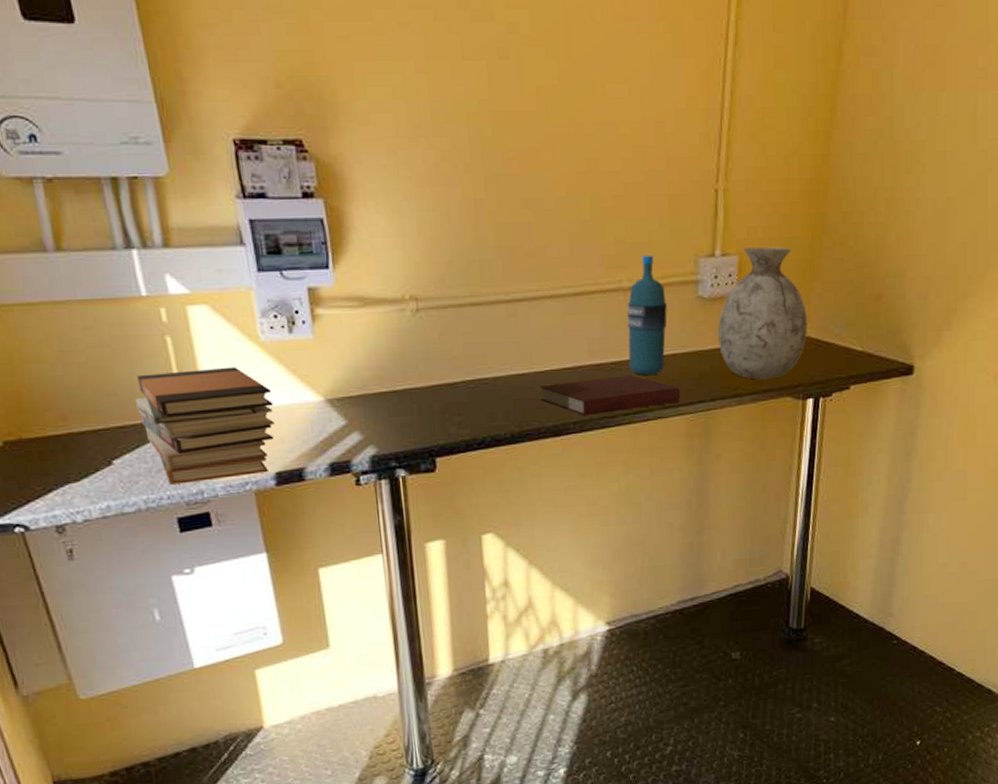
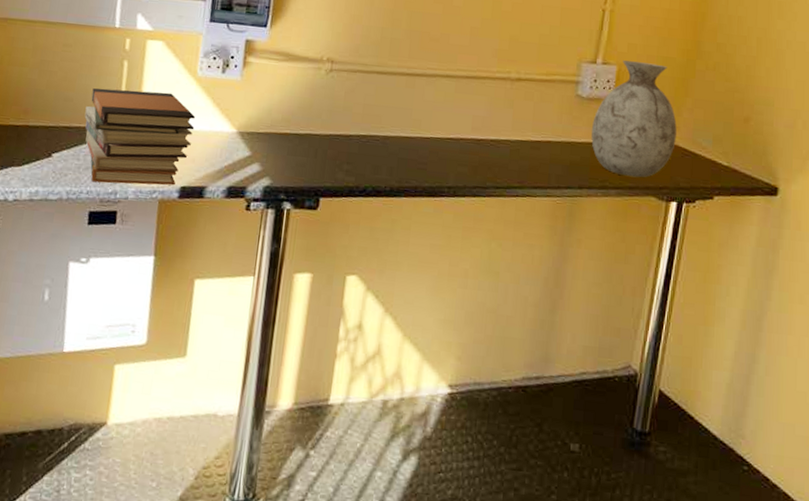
notebook: present [540,375,680,416] -> none [422,150,550,185]
water bottle: present [627,255,667,376] -> none [506,53,548,157]

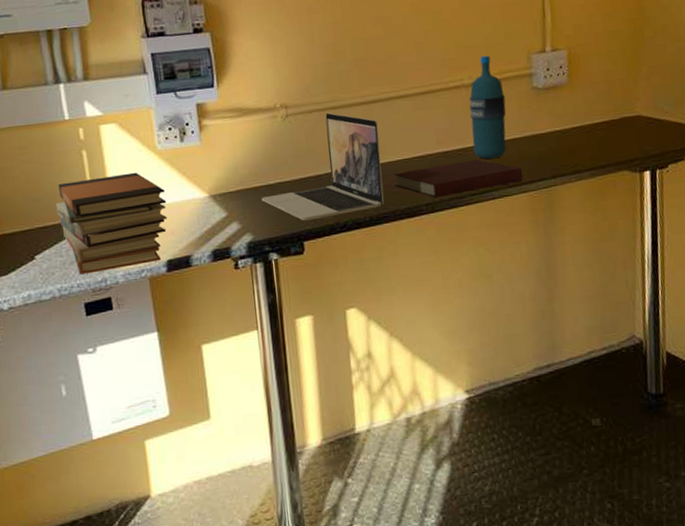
laptop: none [287,76,418,180] -> present [261,112,384,221]
notebook: none [422,150,550,185] -> present [394,159,523,198]
water bottle: none [506,53,548,157] -> present [468,55,506,159]
vase: present [591,60,677,178] -> none [553,39,639,157]

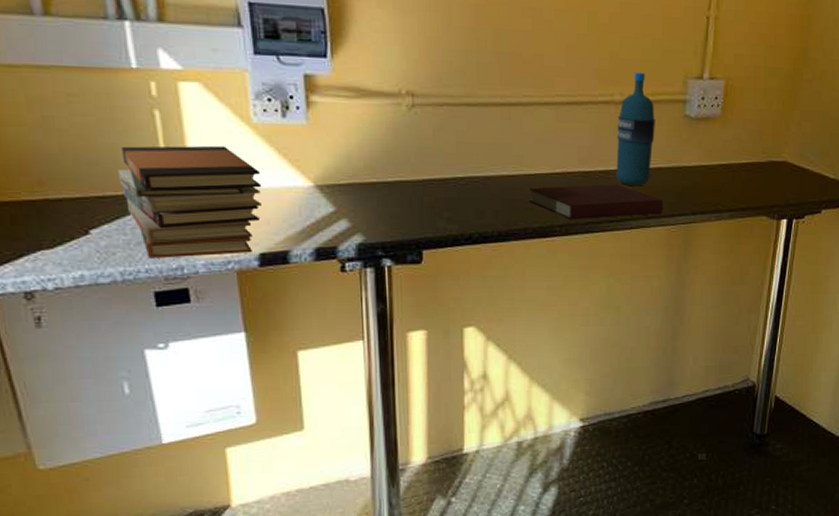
laptop: present [261,112,384,221] -> none [377,109,516,228]

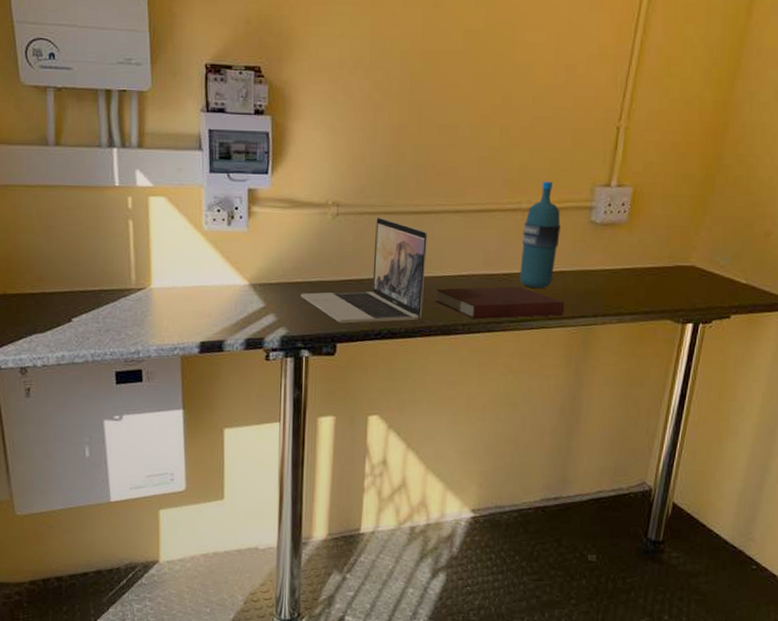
book stack: present [118,145,262,258] -> none [98,249,207,344]
laptop: none [377,109,516,228] -> present [301,217,427,323]

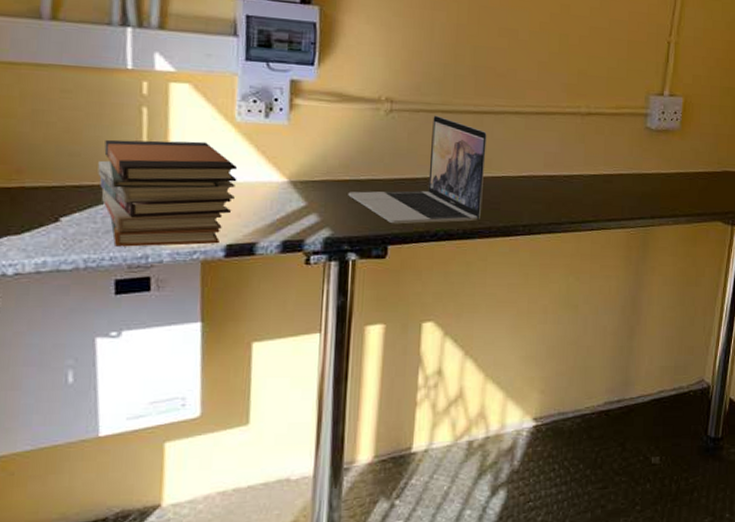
book stack: none [98,249,207,344] -> present [97,139,238,247]
notebook: present [436,286,564,320] -> none [495,188,623,221]
water bottle: present [519,181,561,289] -> none [579,87,618,191]

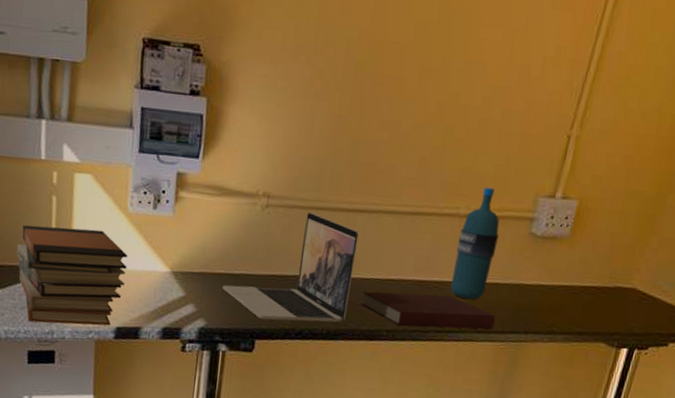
notebook: none [495,188,623,221] -> present [361,291,495,330]
water bottle: none [579,87,618,191] -> present [450,187,500,300]

